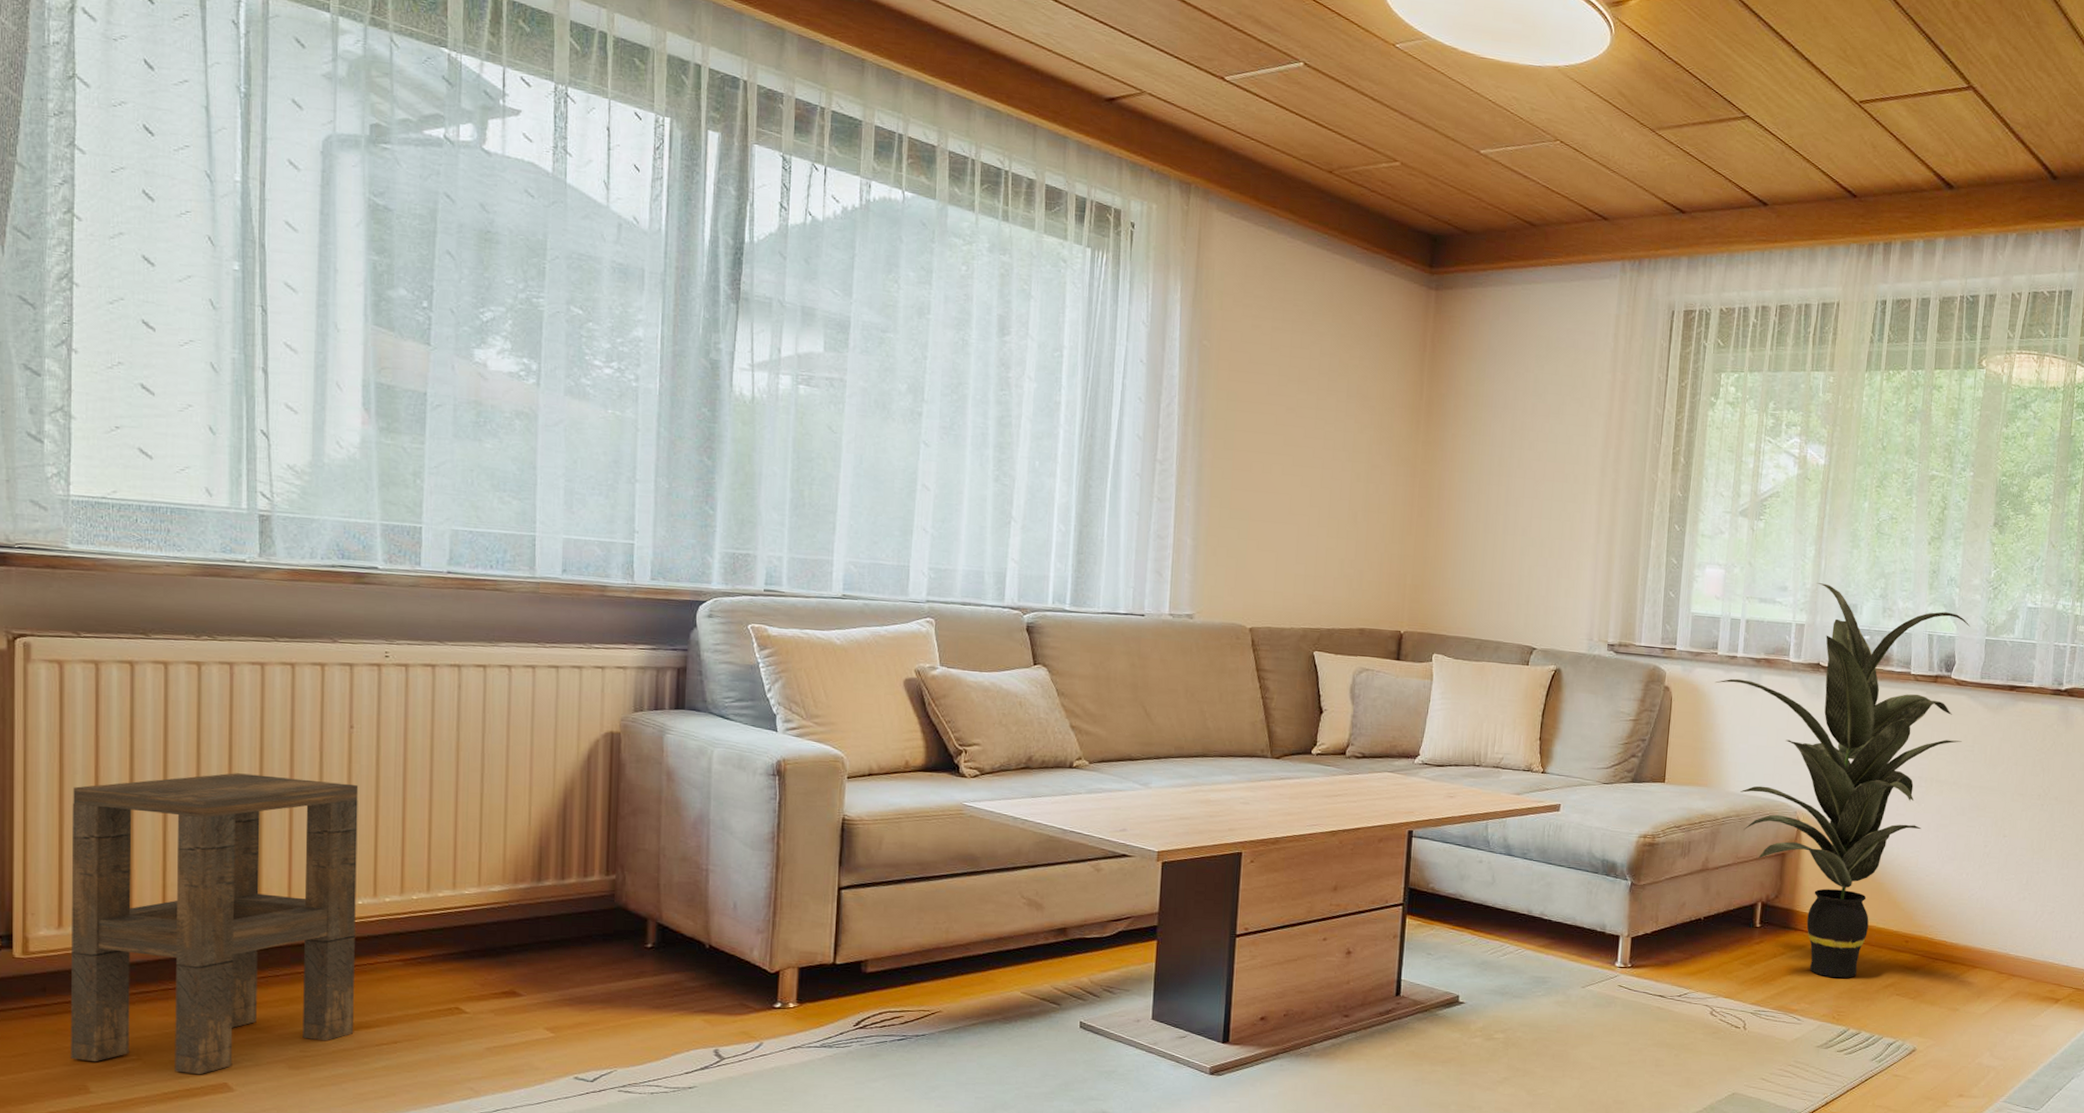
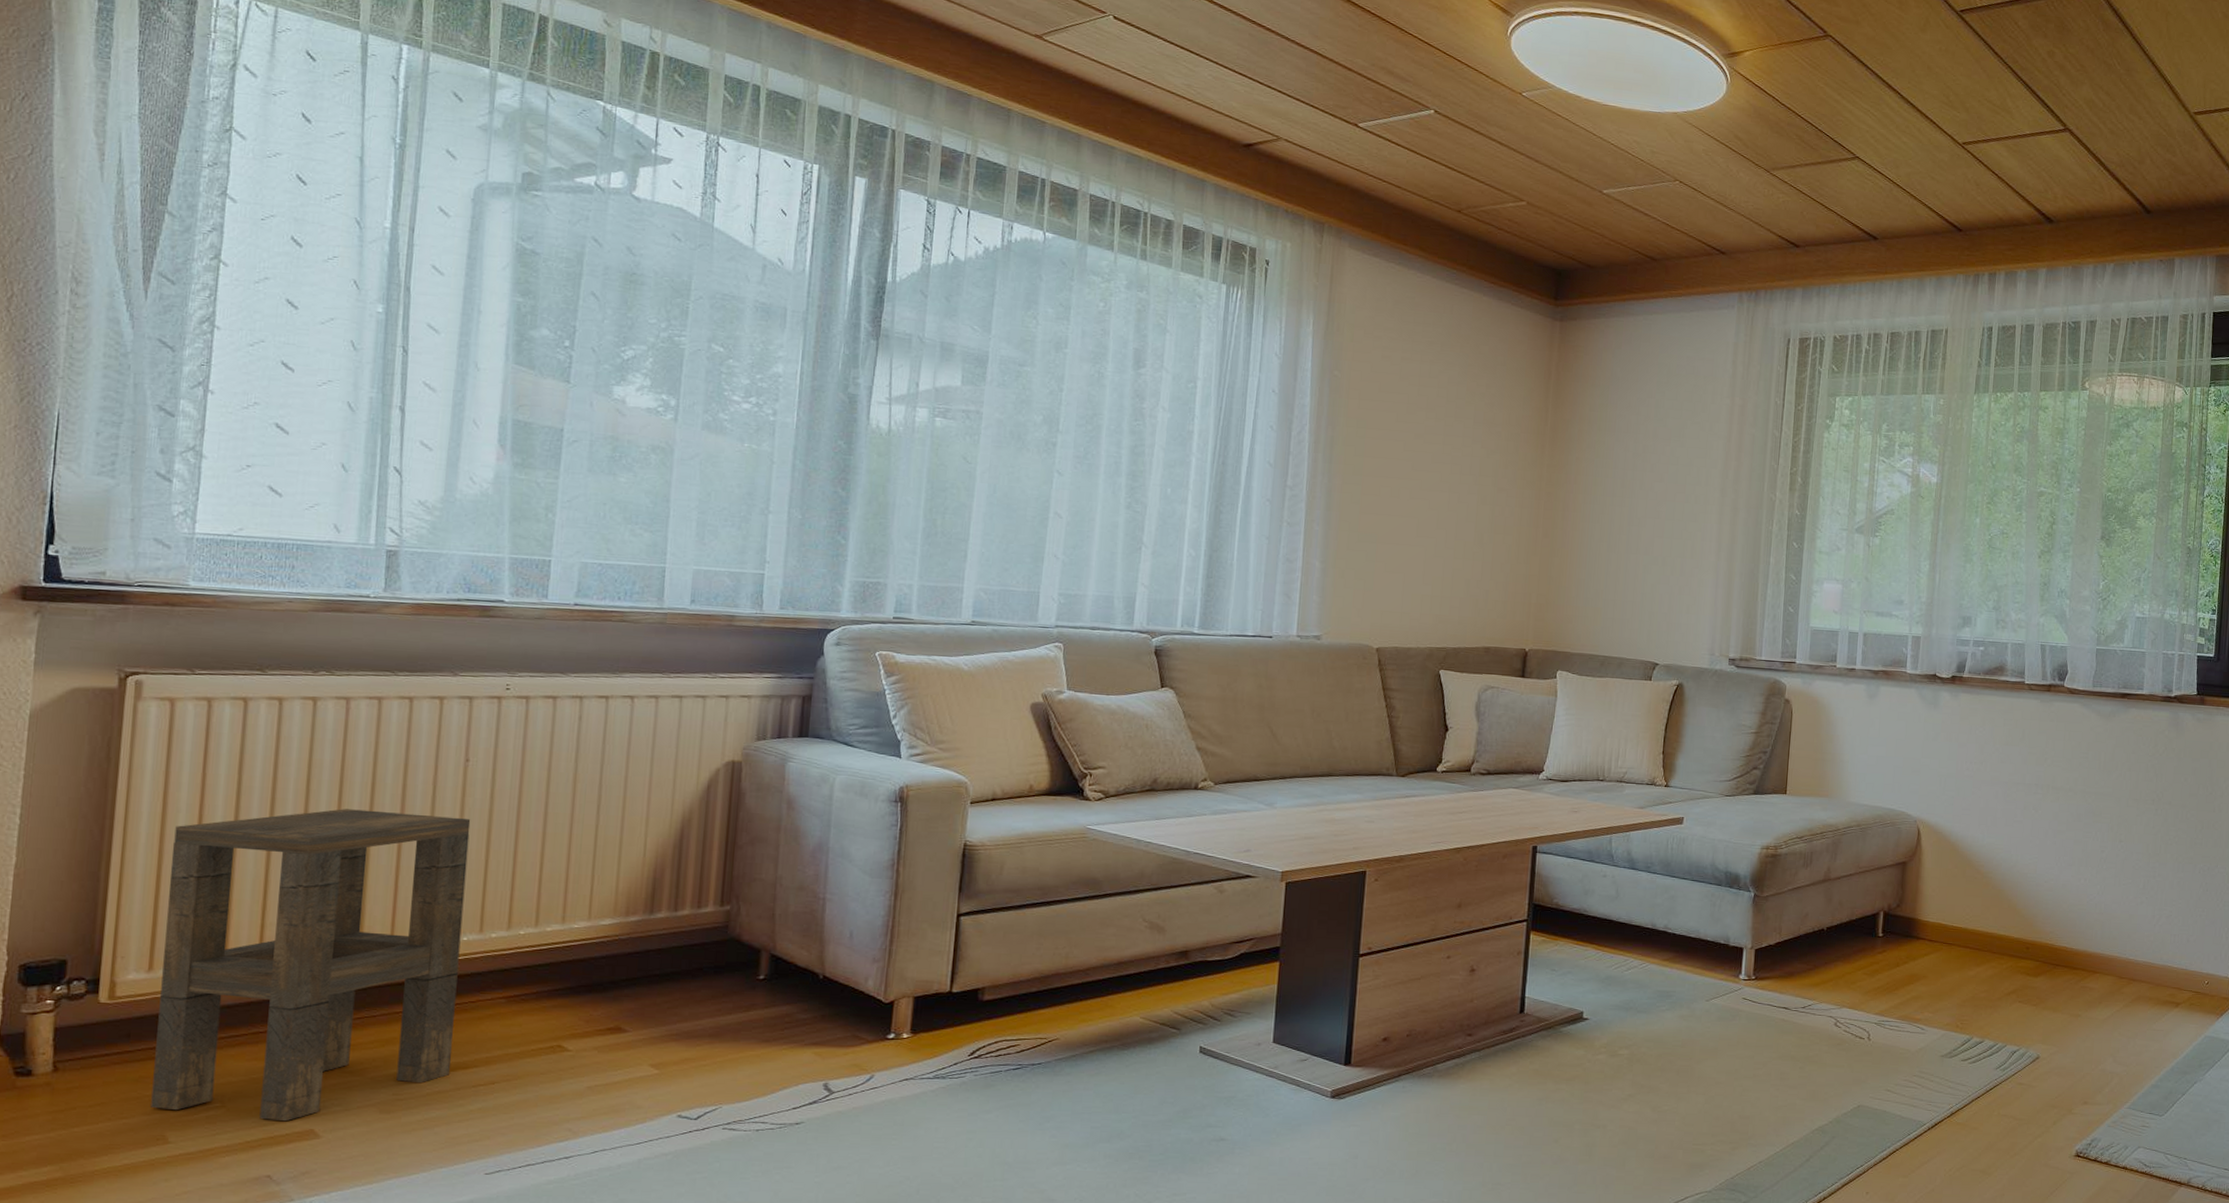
indoor plant: present [1715,583,1970,978] -> none [1835,596,2081,987]

